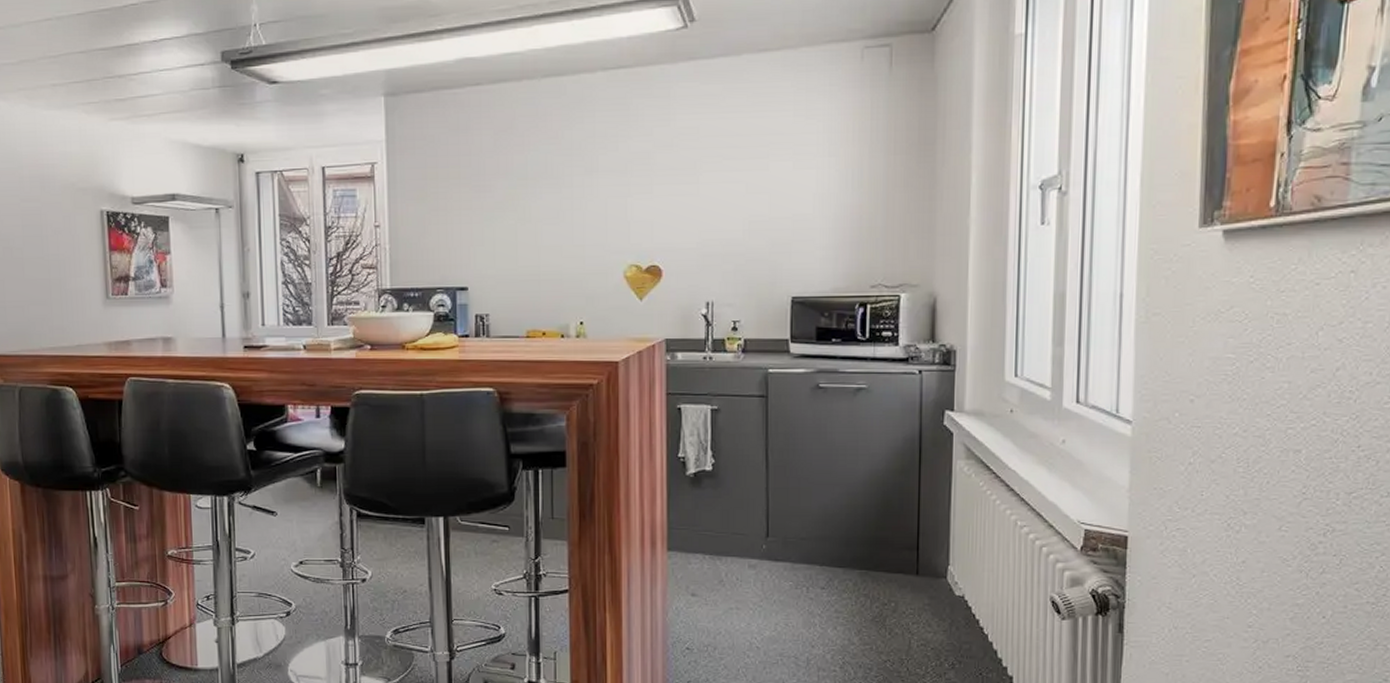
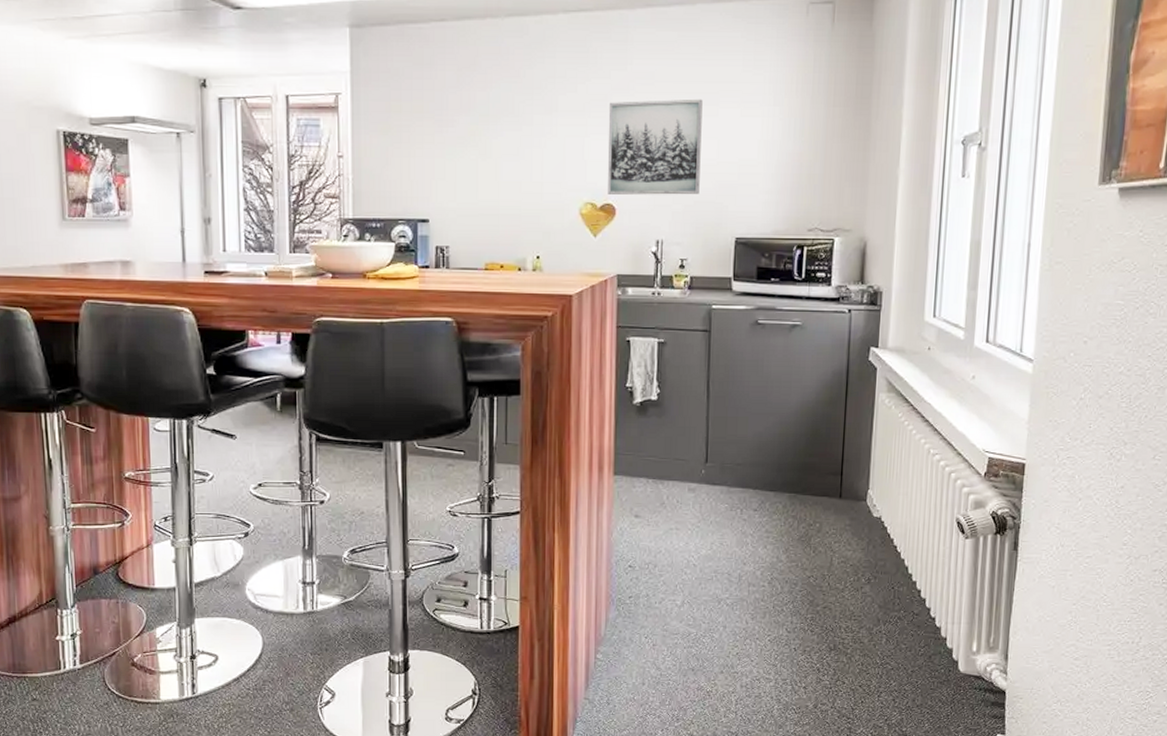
wall art: none [652,152,752,256] -> present [608,99,703,195]

